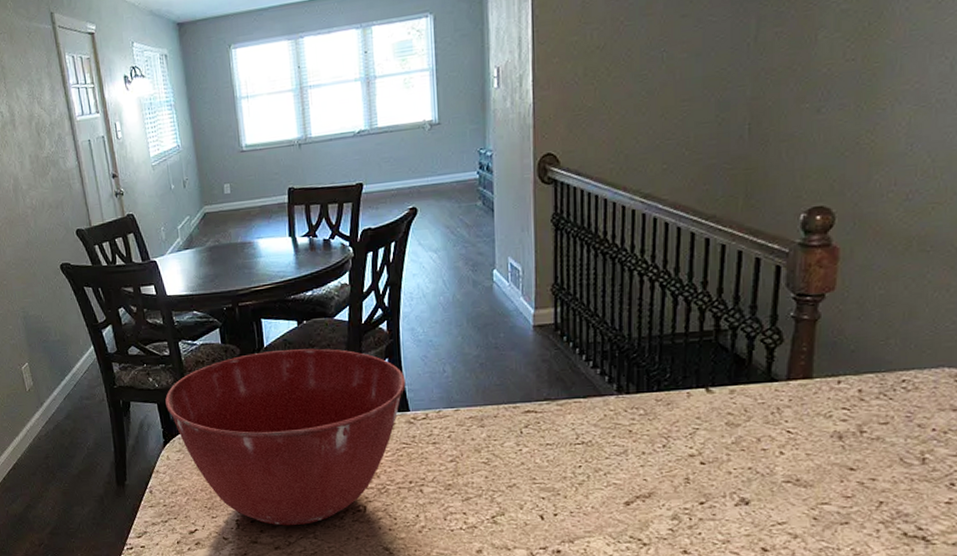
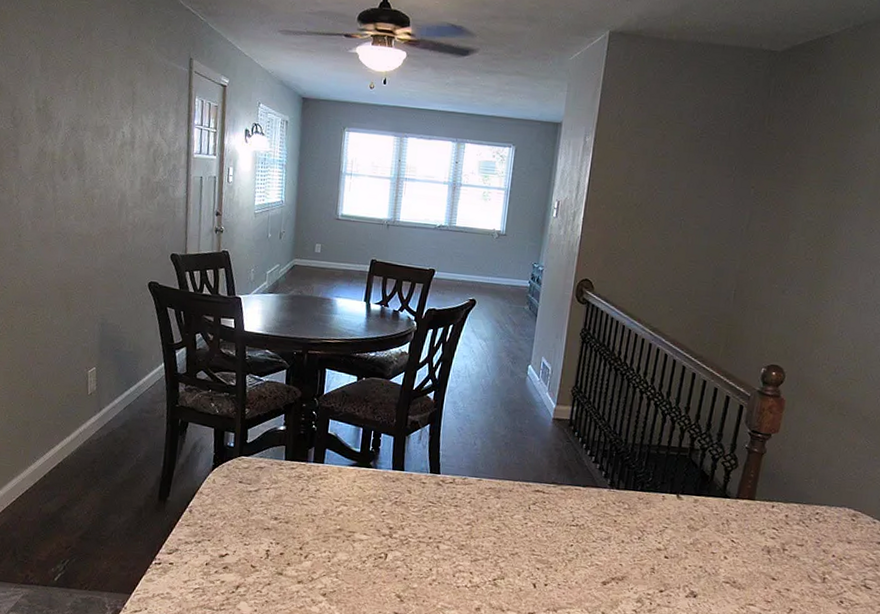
mixing bowl: present [165,348,406,526] -> none [222,398,442,564]

